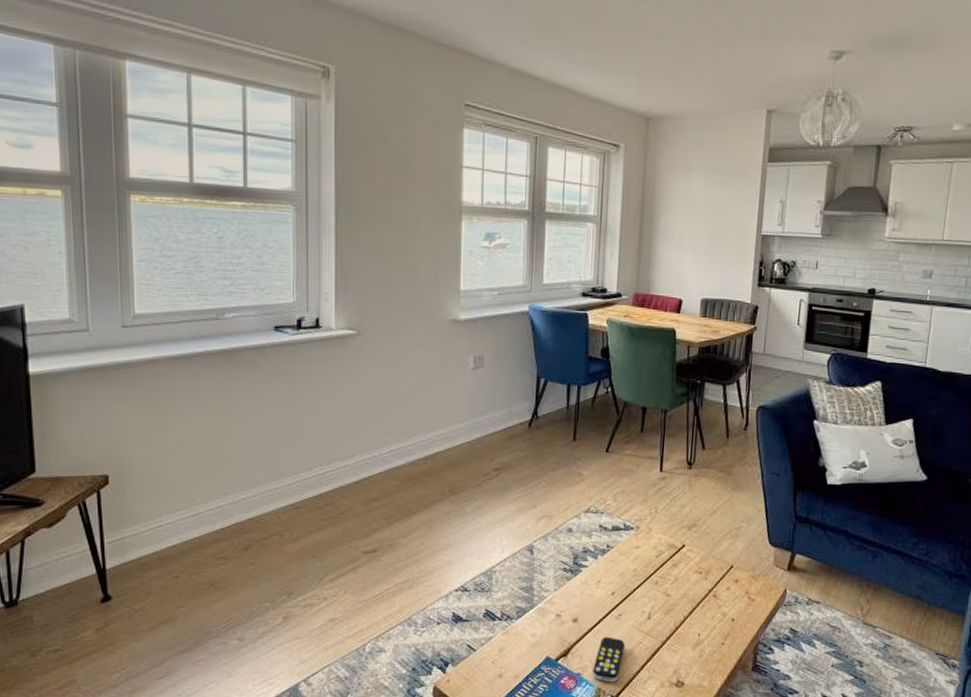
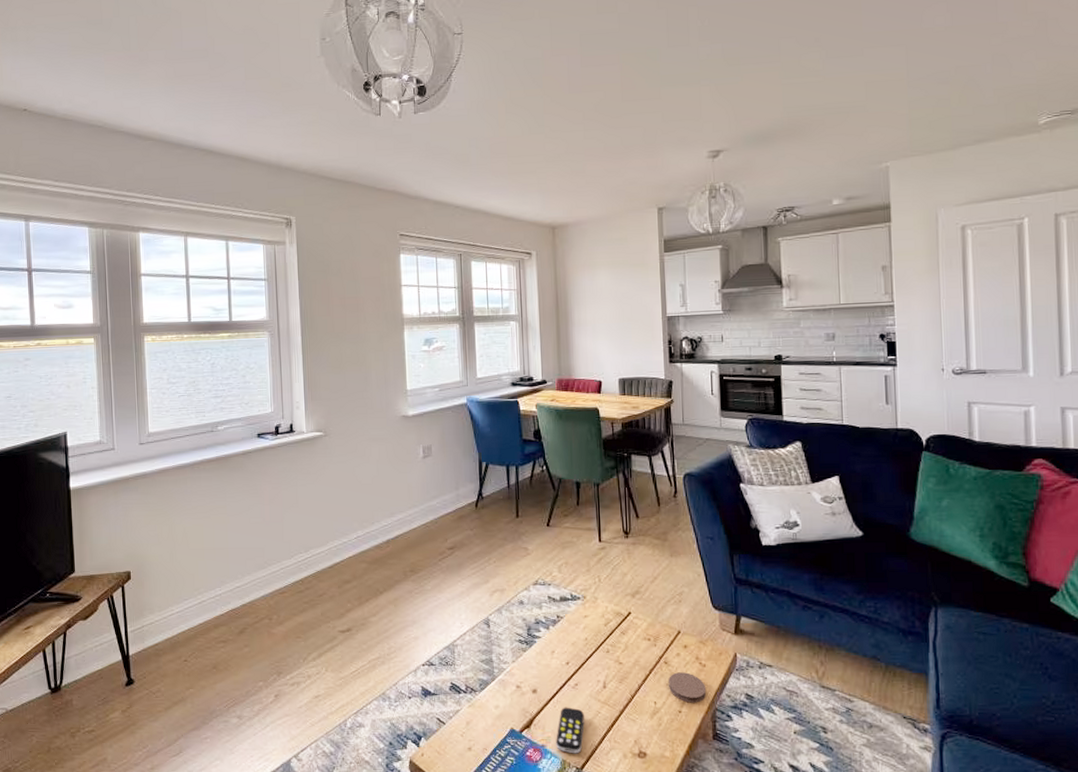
coaster: none [715,606,752,636] -> present [669,672,707,703]

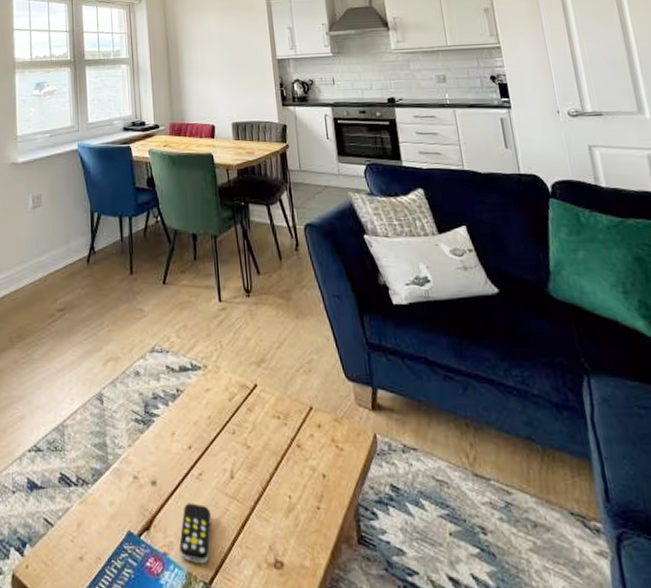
coaster: present [669,672,707,703] -> none [303,458,347,497]

